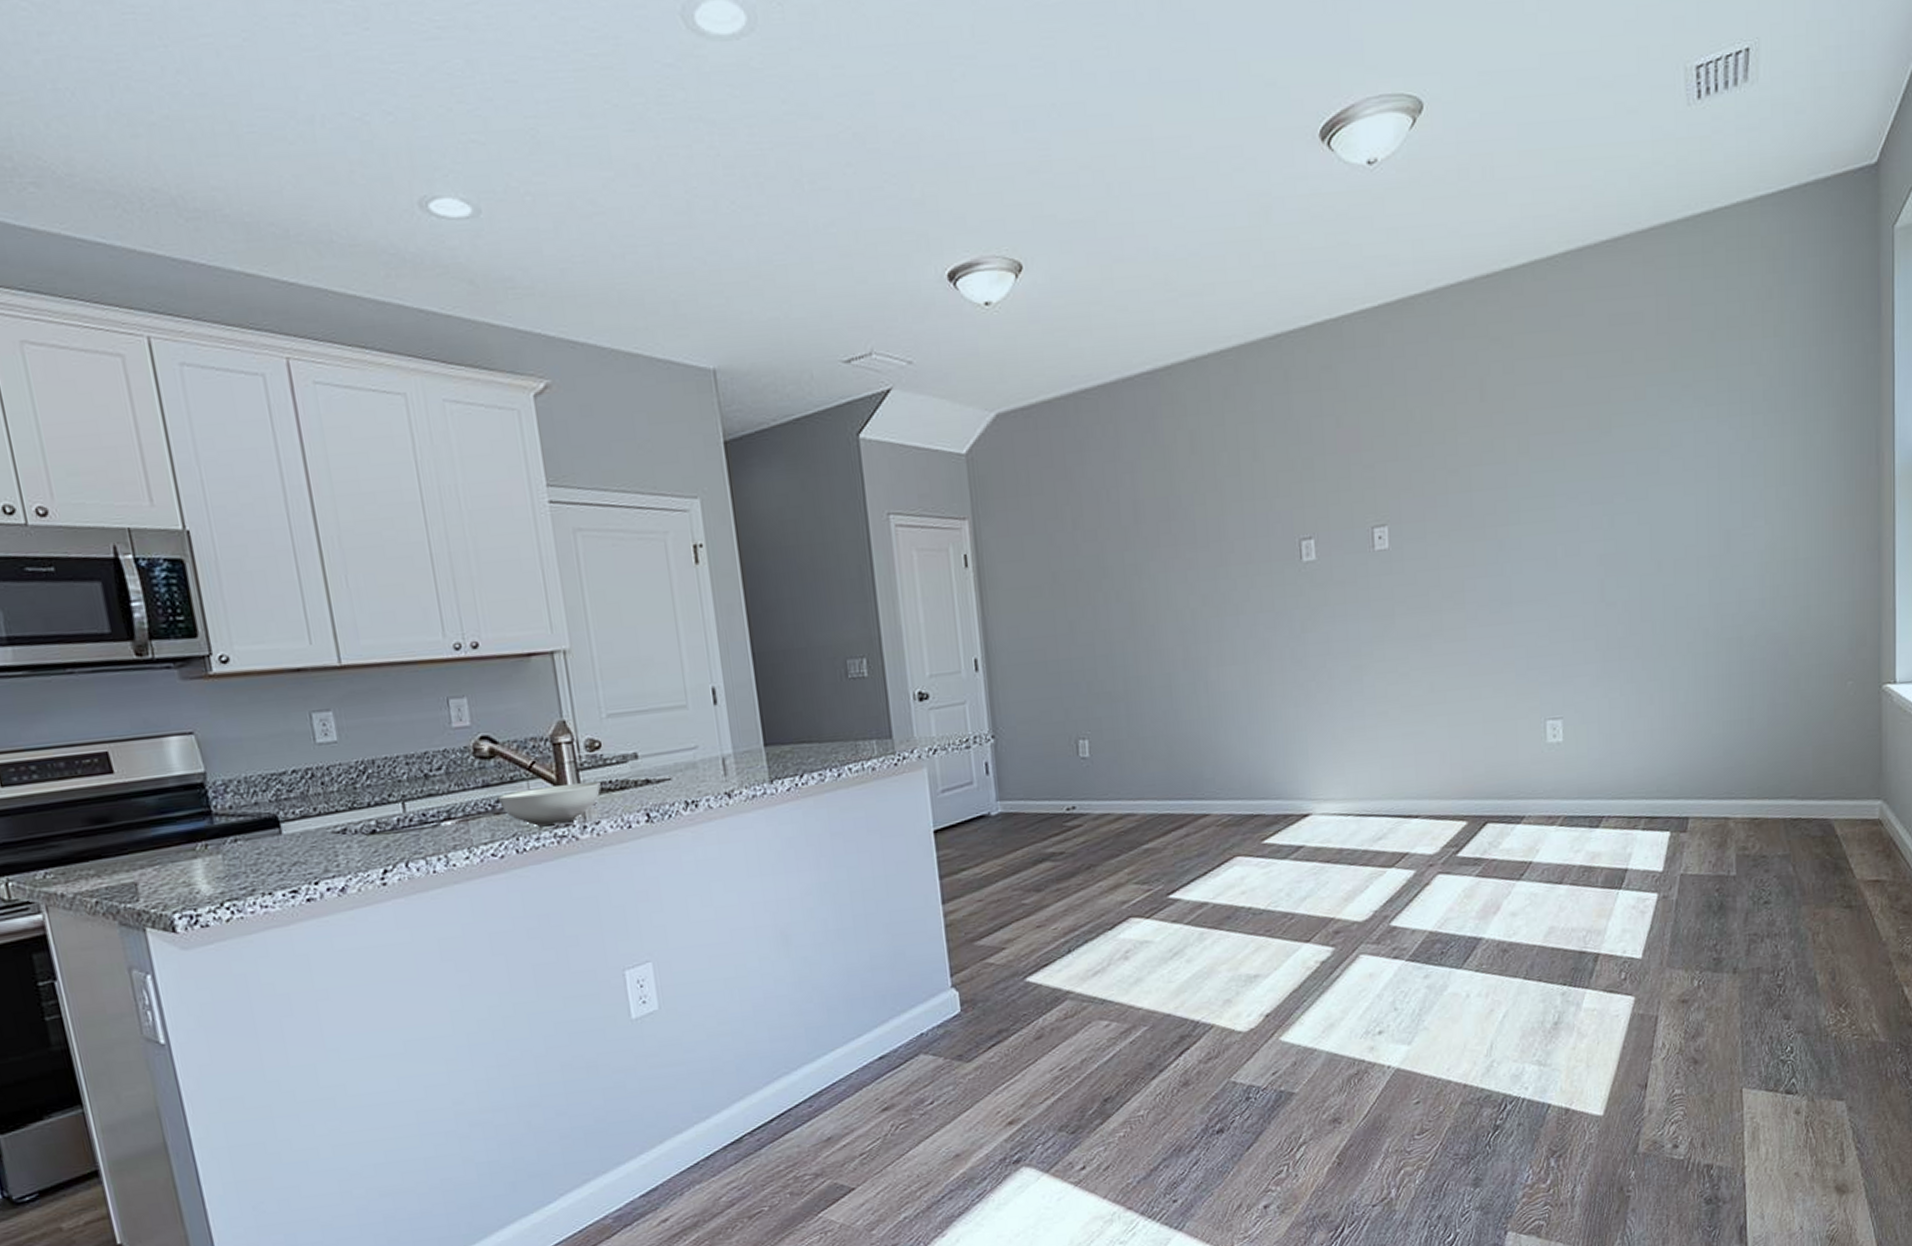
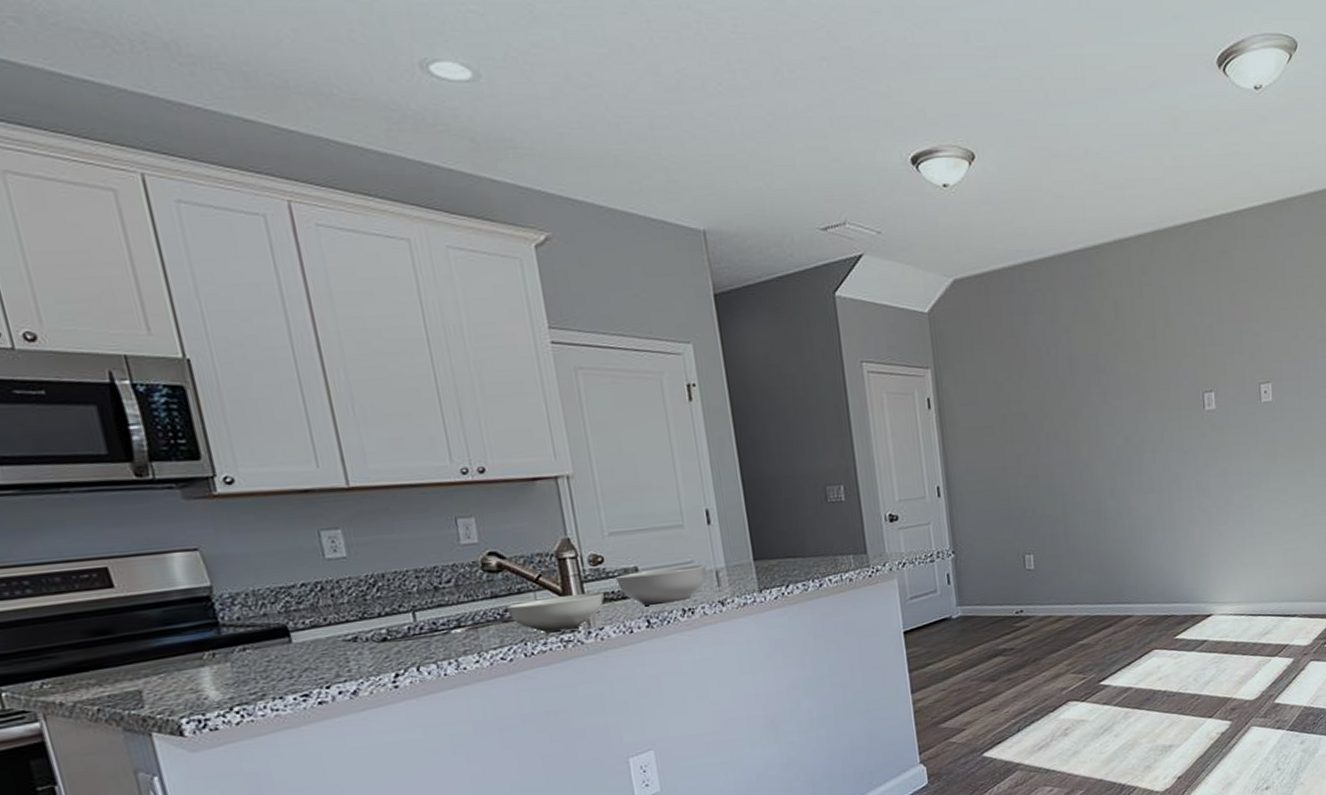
bowl: none [612,751,712,798] -> present [615,564,707,606]

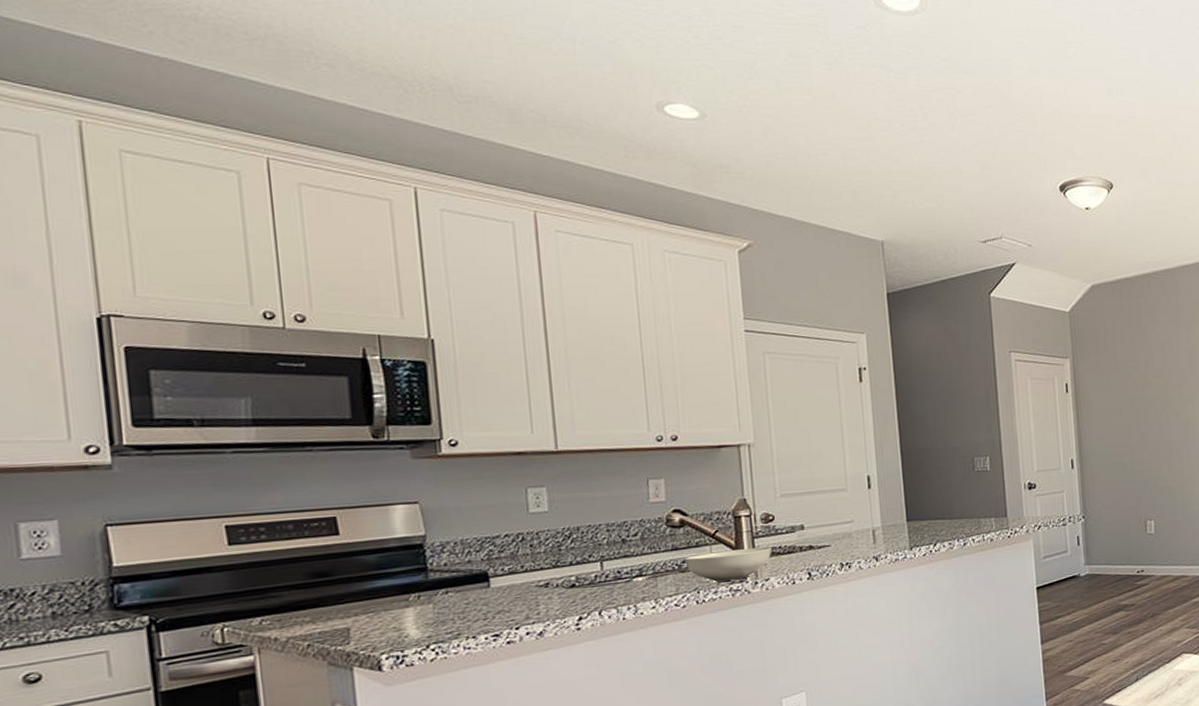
bowl: present [615,564,707,606] -> none [783,524,865,560]

